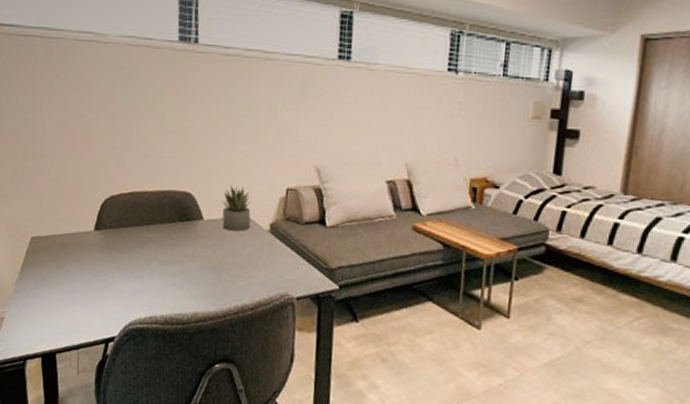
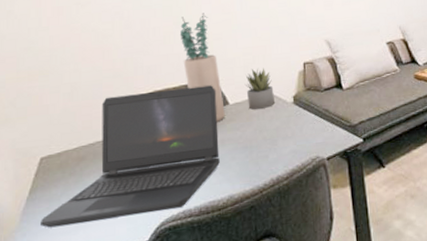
laptop computer: none [30,189,193,313] -> present [41,85,220,228]
vase: none [162,114,199,236] -> present [179,13,225,122]

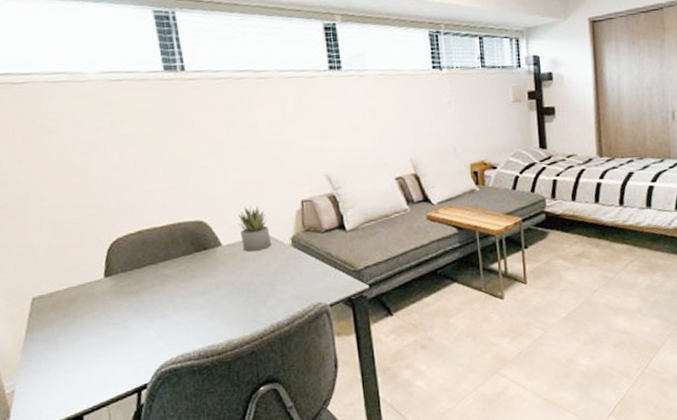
laptop computer: present [41,85,220,228] -> none [41,224,216,367]
vase: present [179,13,225,122] -> none [162,143,219,264]

